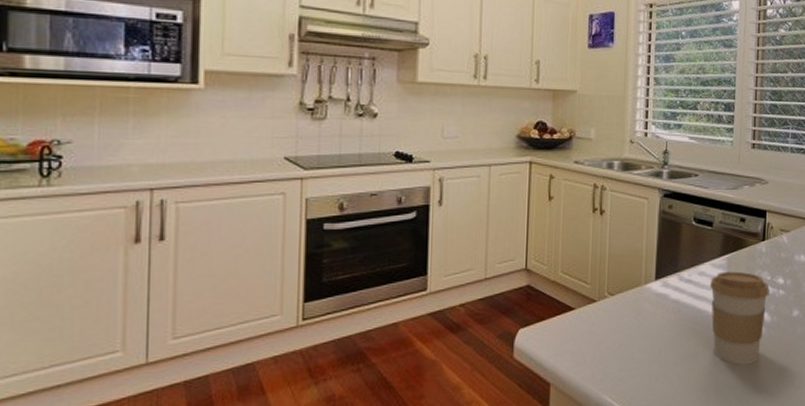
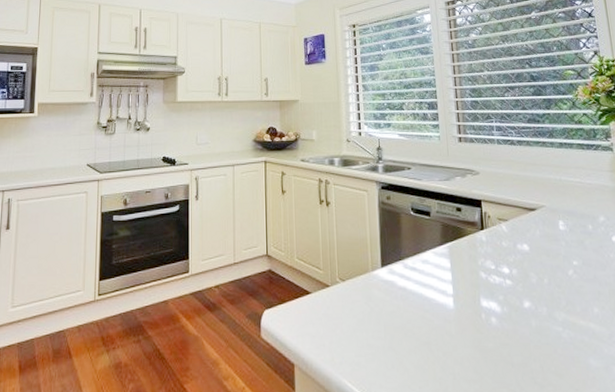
coffee cup: present [709,271,769,365] -> none [433,260,496,357]

